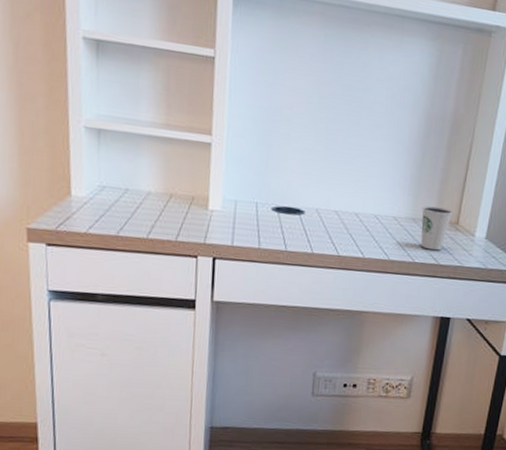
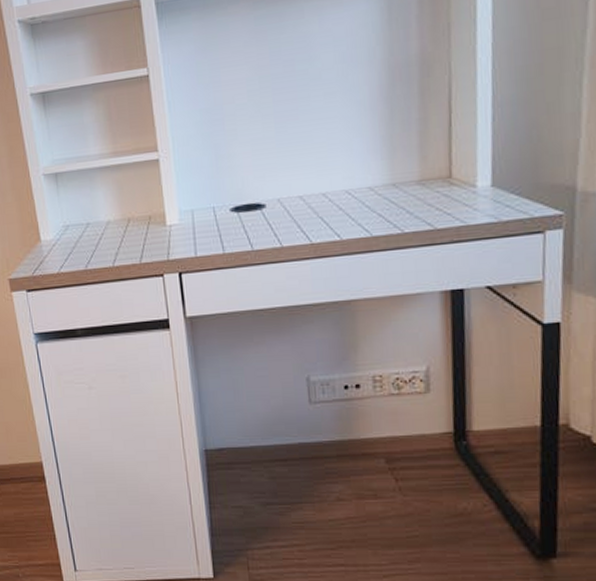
dixie cup: present [420,205,453,251] -> none [401,162,442,215]

